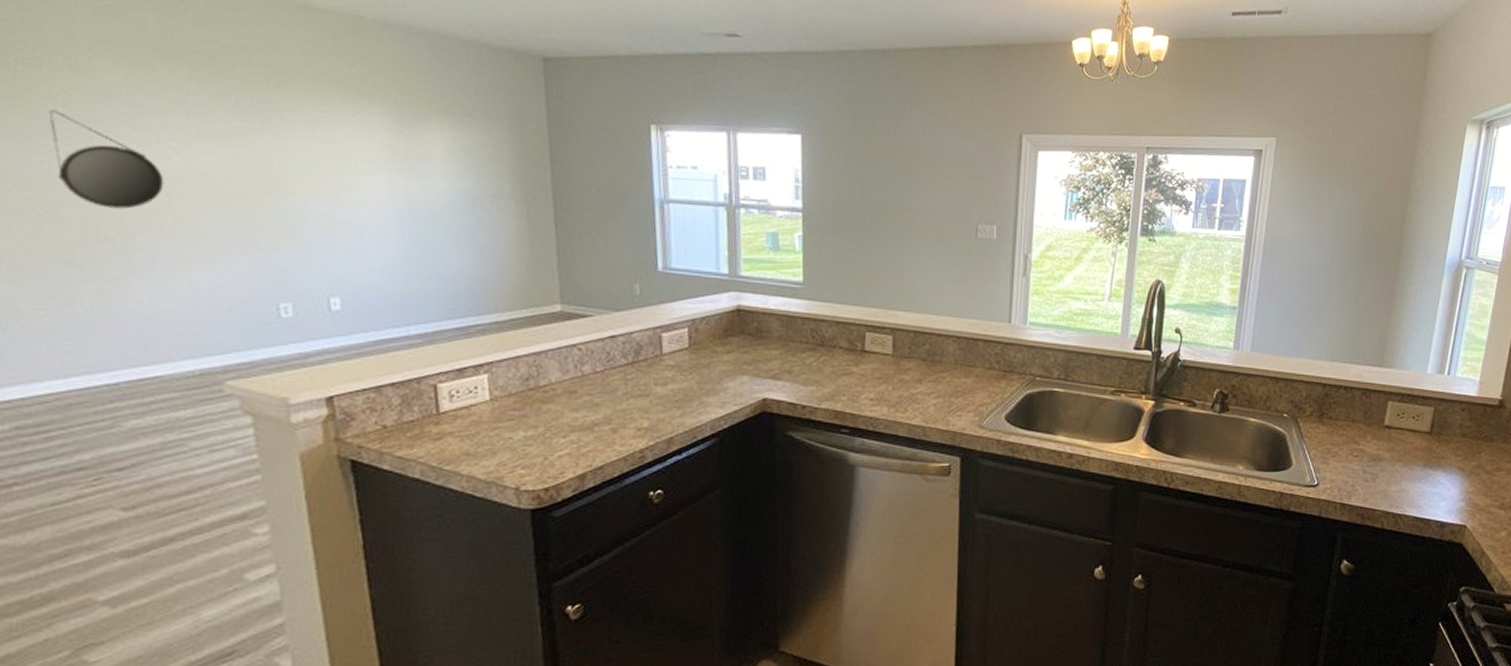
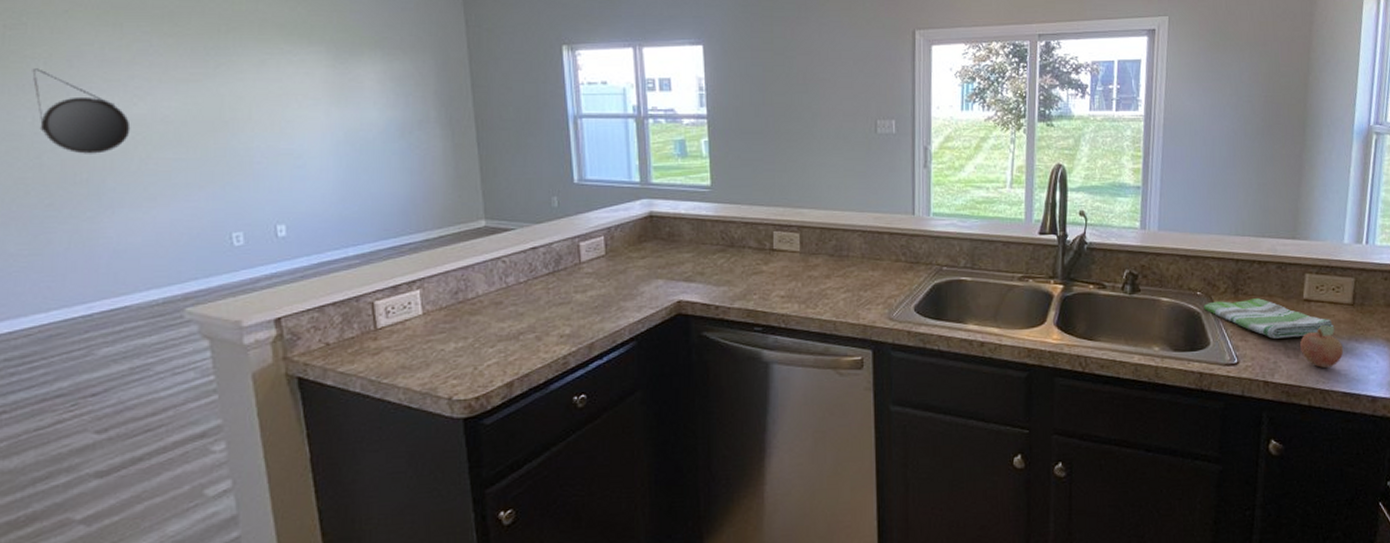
dish towel: none [1289,423,1412,463] -> present [1203,298,1335,339]
fruit: none [1378,452,1419,493] -> present [1300,325,1344,368]

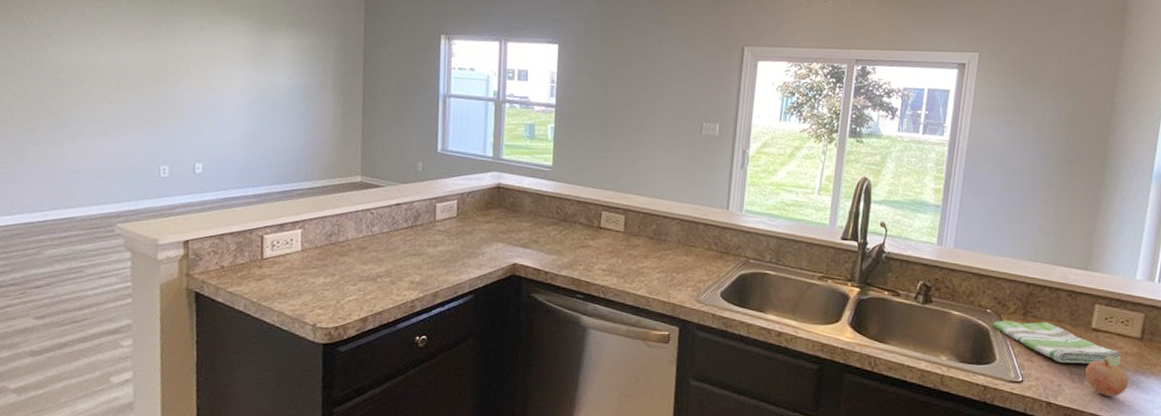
home mirror: present [32,68,131,154] -> none [28,19,96,92]

